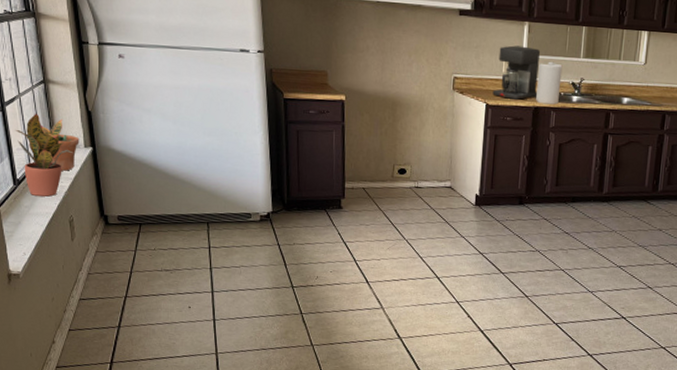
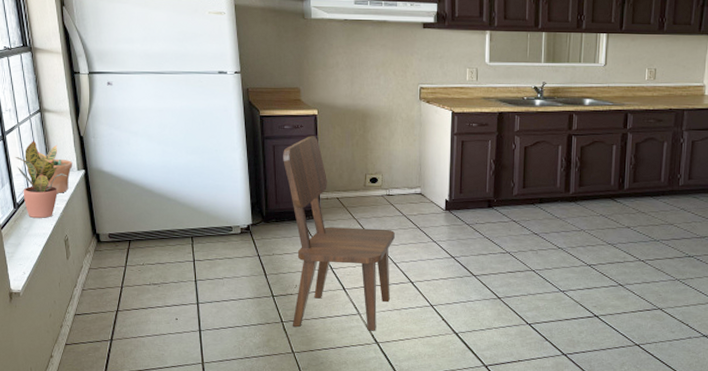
dining chair: none [307,122,422,326] -> present [283,136,395,331]
coffee maker: present [492,45,541,101] -> none [458,54,503,107]
paper towel holder: present [536,61,563,105] -> none [500,67,525,109]

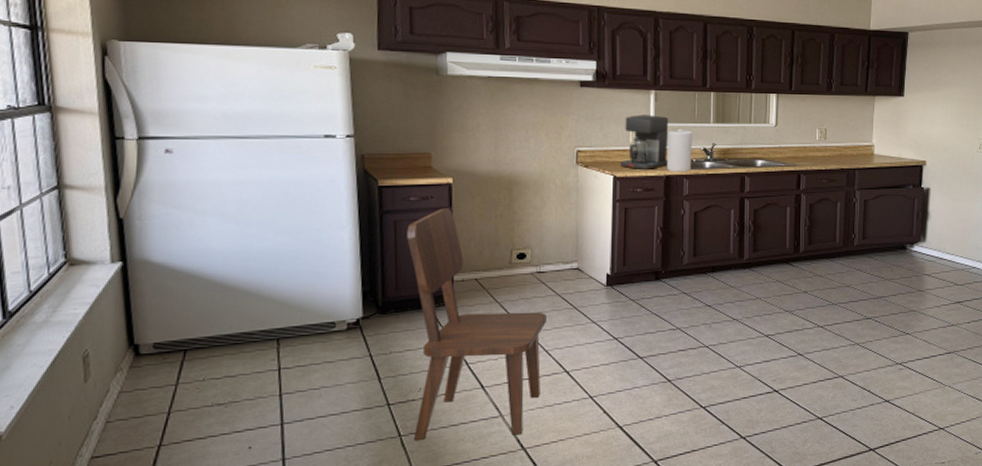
potted plant: present [14,140,69,218] -> none [10,226,96,330]
planter: present [47,158,73,193] -> none [61,248,105,294]
coffee maker: none [458,54,503,107] -> present [620,114,669,171]
paper towel holder: none [500,67,525,109] -> present [667,128,693,172]

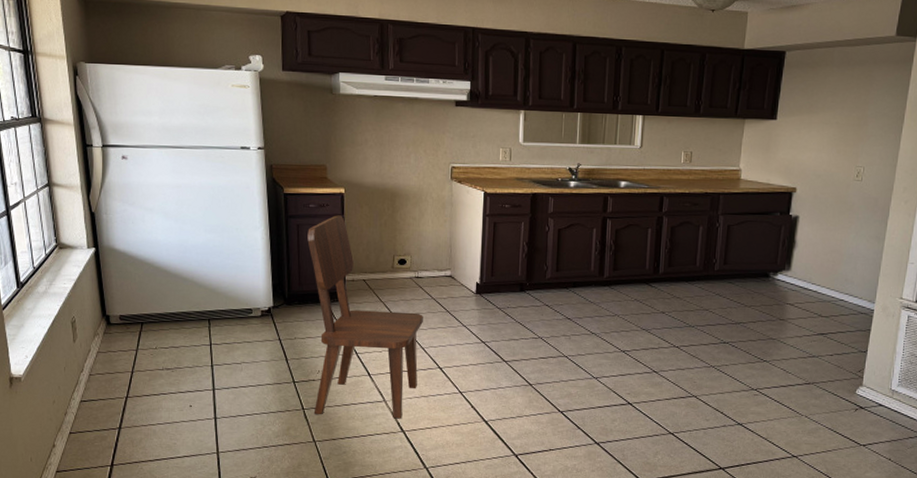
coffee maker: present [620,114,669,171] -> none [490,134,537,188]
paper towel holder: present [667,128,693,172] -> none [534,148,559,191]

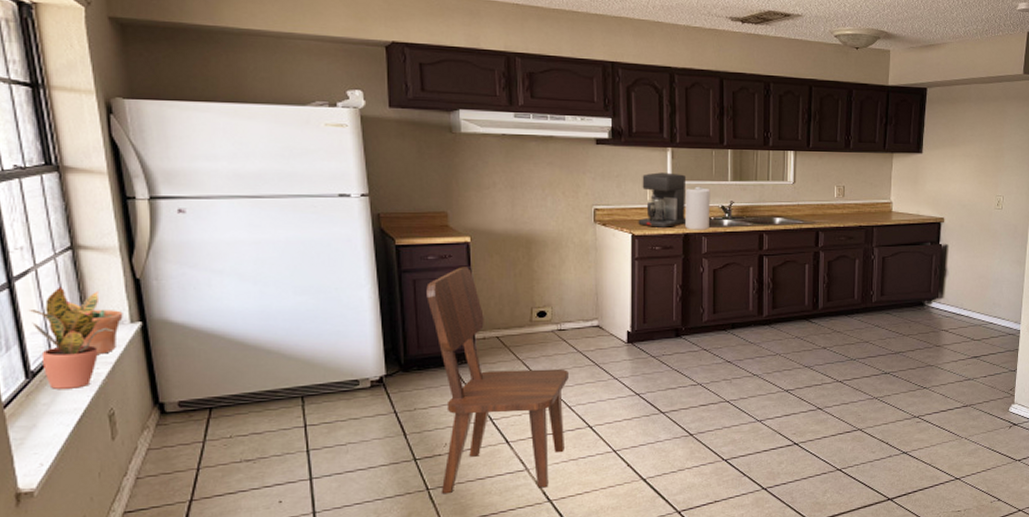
potted plant: none [19,216,78,298] -> present [28,286,116,389]
planter: none [54,235,83,272] -> present [82,309,123,354]
coffee maker: none [490,134,537,188] -> present [638,172,687,229]
paper towel holder: none [534,148,559,191] -> present [685,186,710,230]

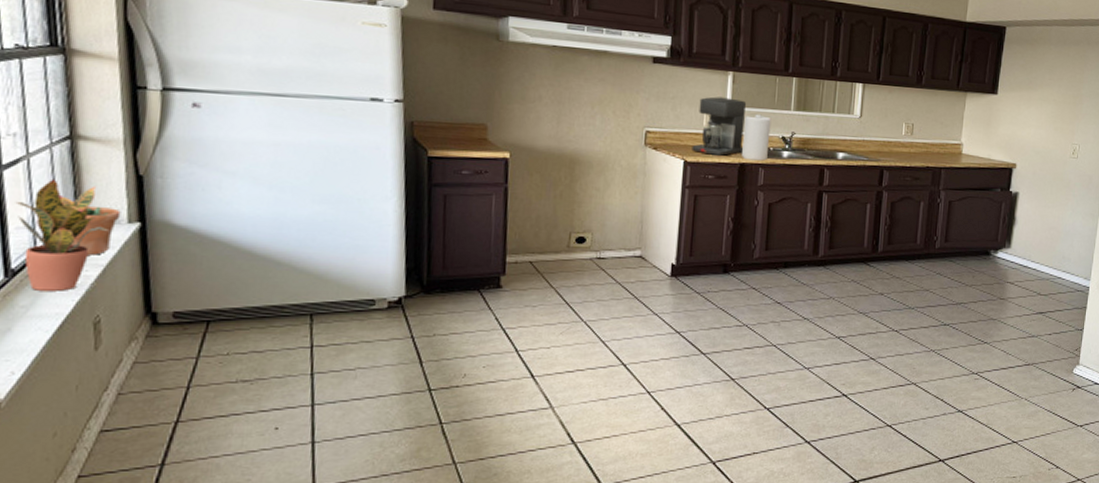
dining chair: present [426,267,568,493] -> none [455,184,605,429]

